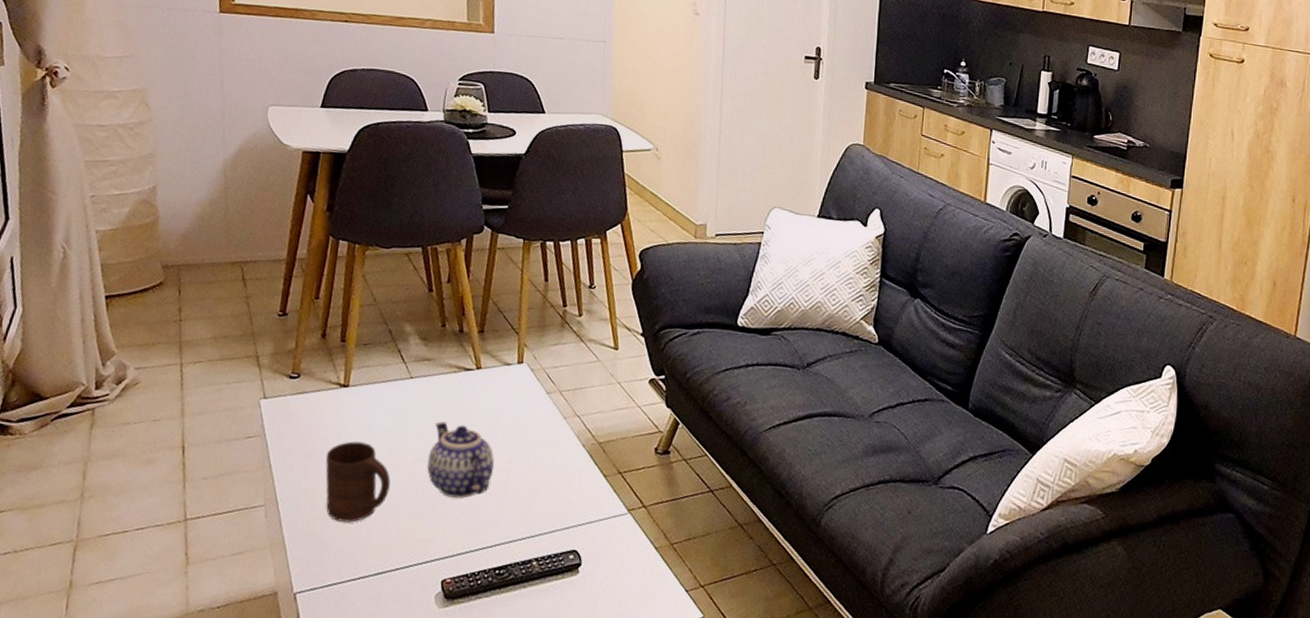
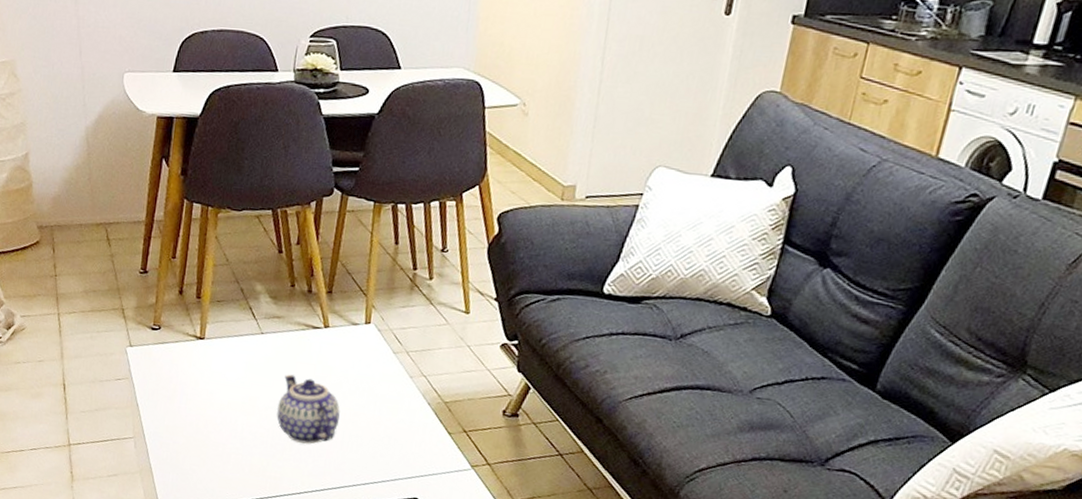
cup: present [325,441,391,523] -> none [185,387,243,458]

